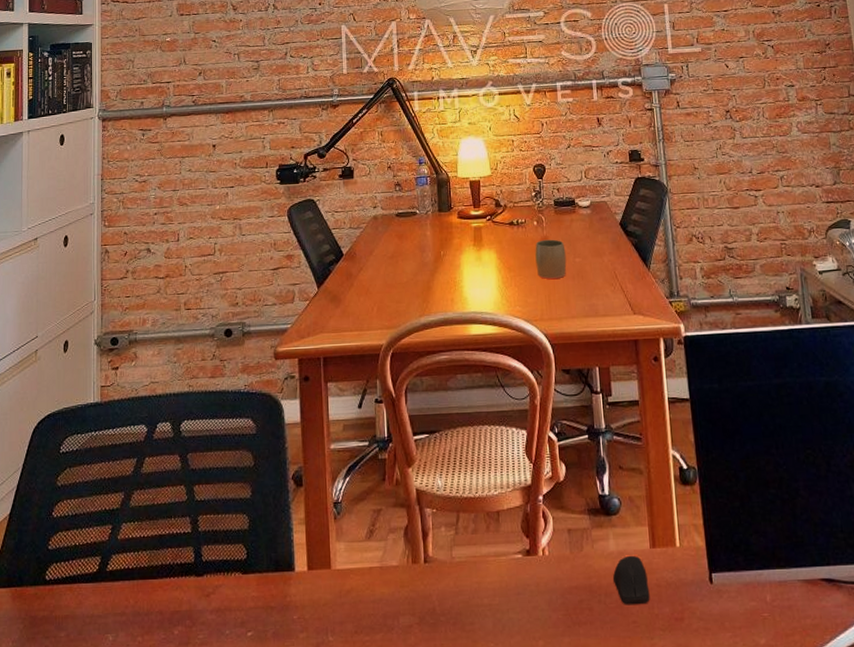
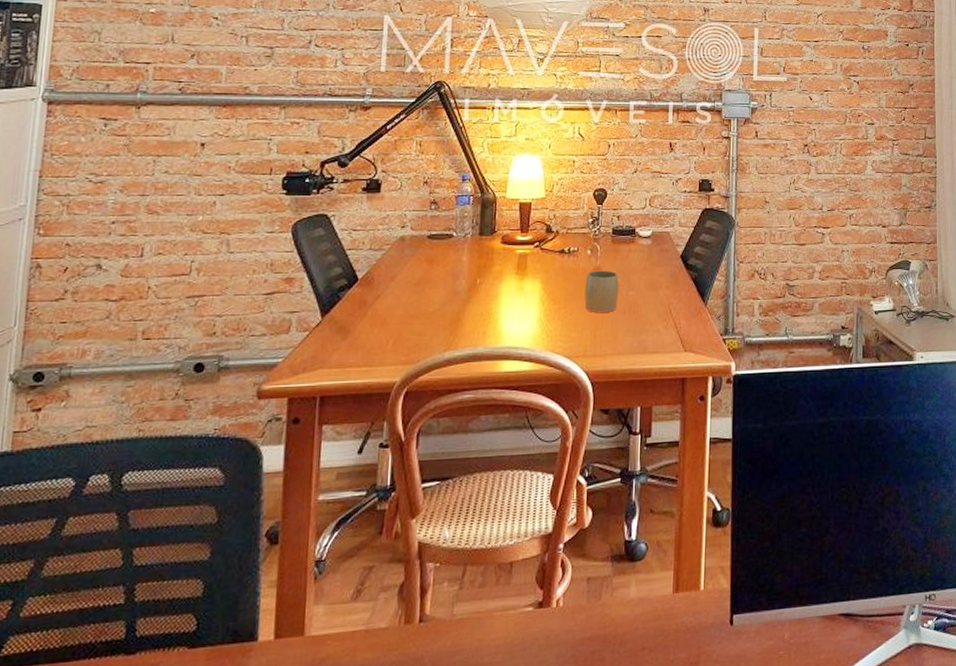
computer mouse: present [613,555,650,605] -> none [630,601,667,653]

